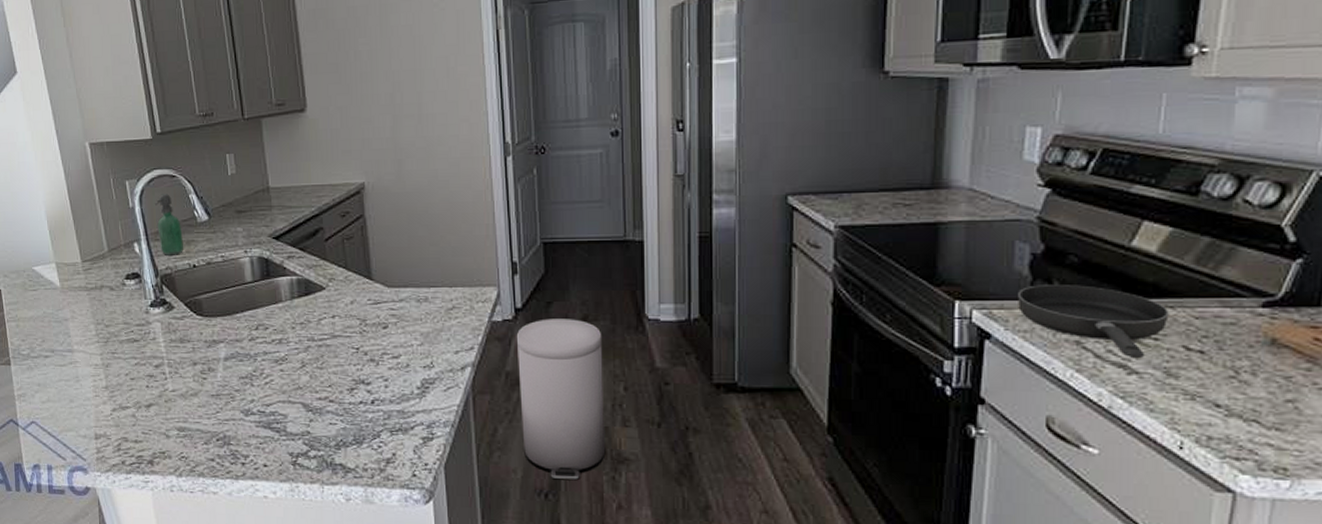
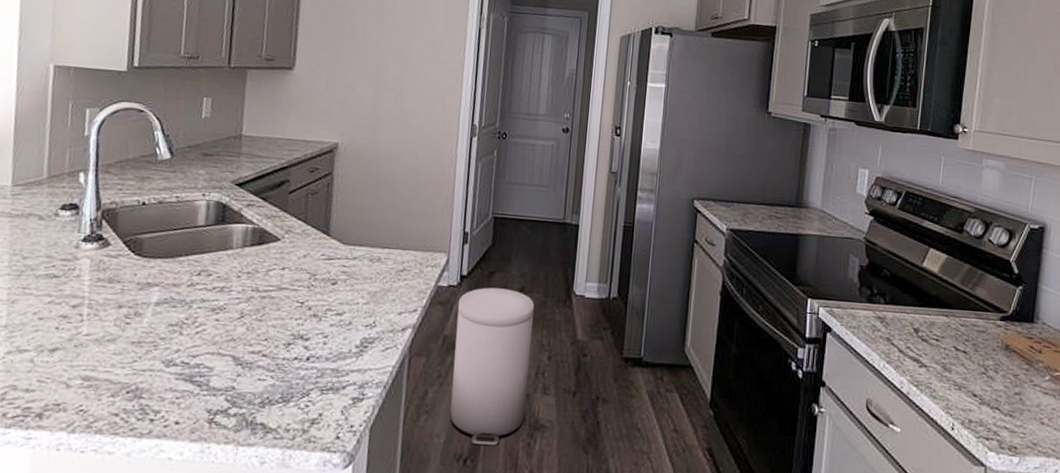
soap dispenser: present [154,194,184,255] -> none [109,127,139,190]
frying pan: present [1018,285,1169,359] -> none [850,291,946,355]

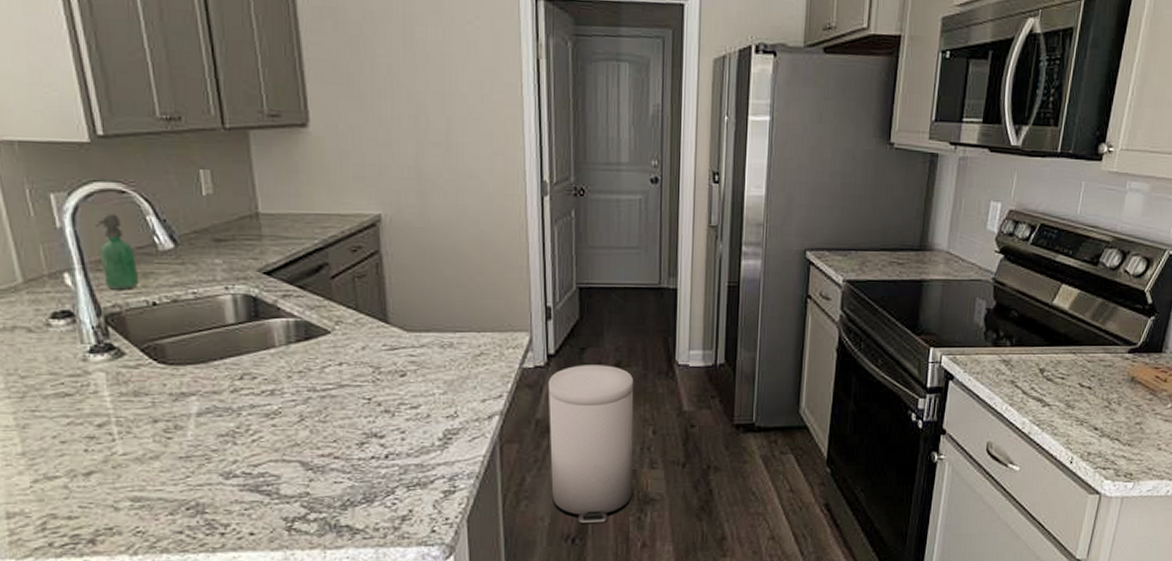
soap dispenser: none [109,127,139,190] -> present [94,213,140,290]

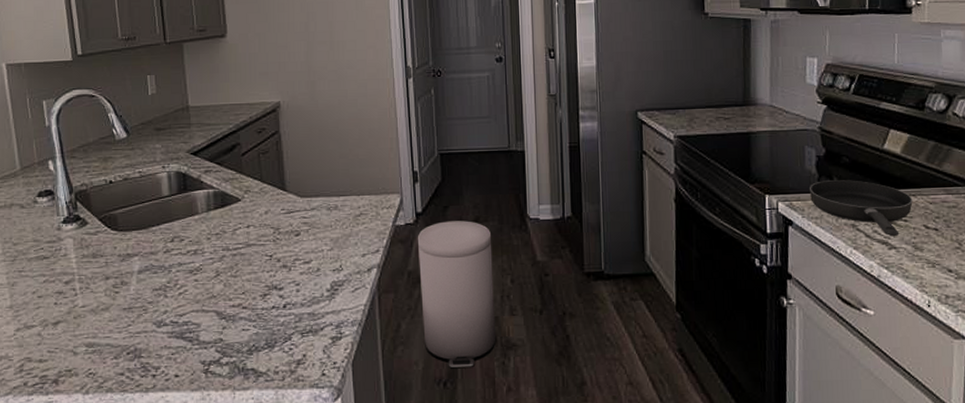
soap dispenser: present [94,213,140,290] -> none [72,113,101,172]
frying pan: none [974,335,1073,394] -> present [810,180,913,237]

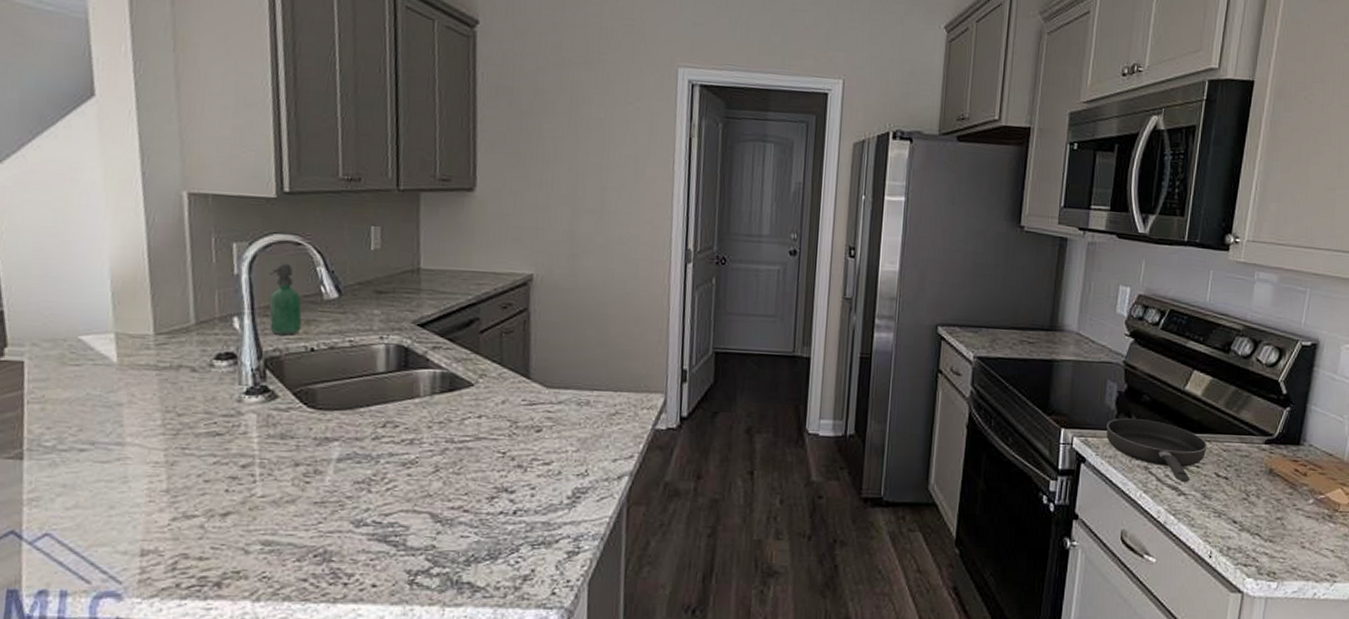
soap dispenser: none [72,113,101,172] -> present [268,263,302,336]
pedal bin: present [417,220,496,369] -> none [674,429,764,596]

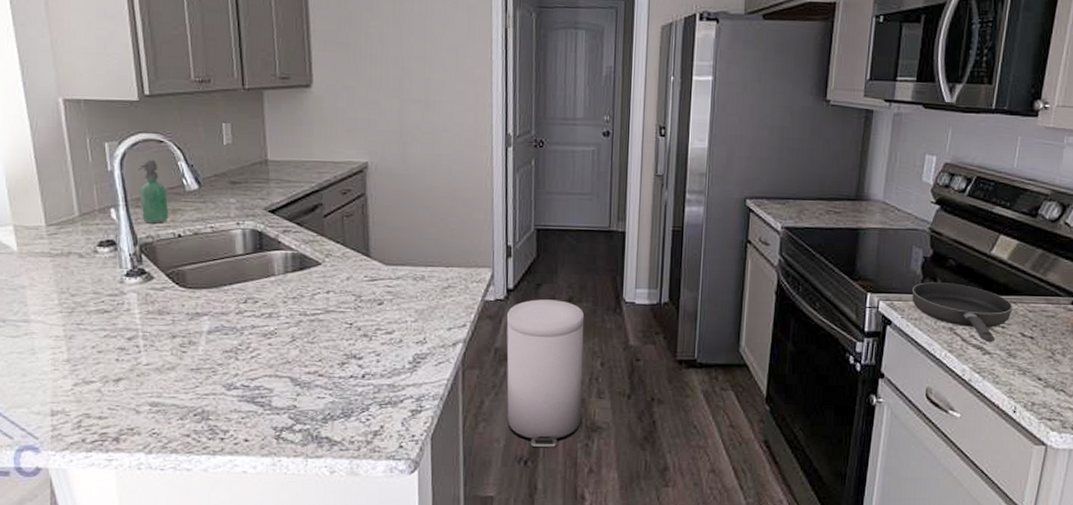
pedal bin: none [674,429,764,596] -> present [506,299,585,448]

